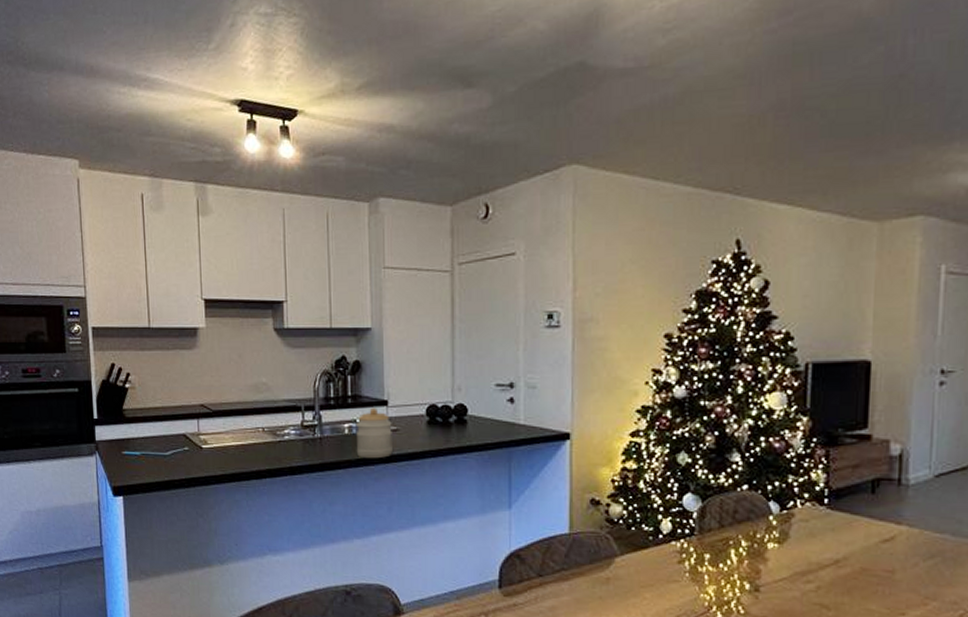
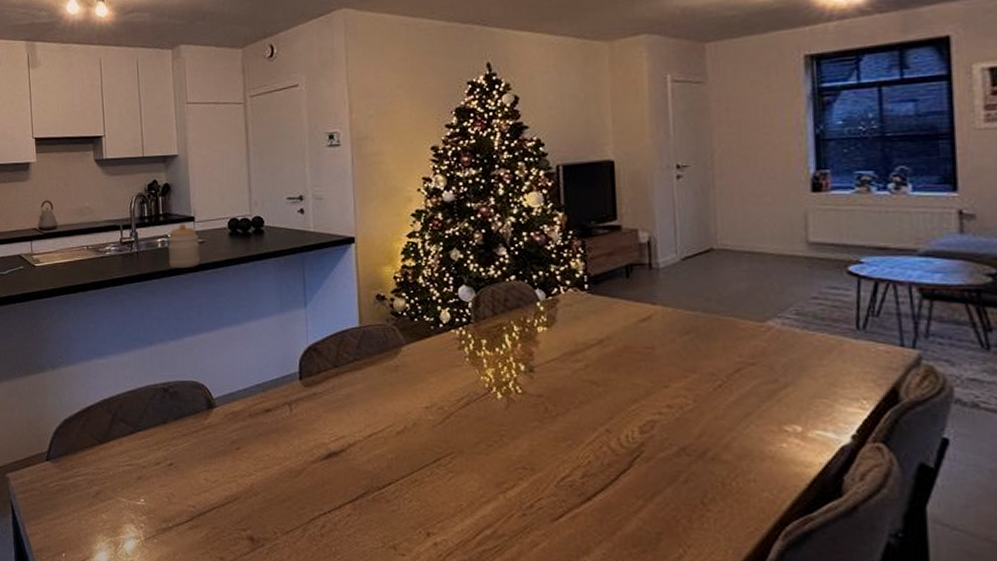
kettle: none [205,372,230,408] -> present [37,200,58,231]

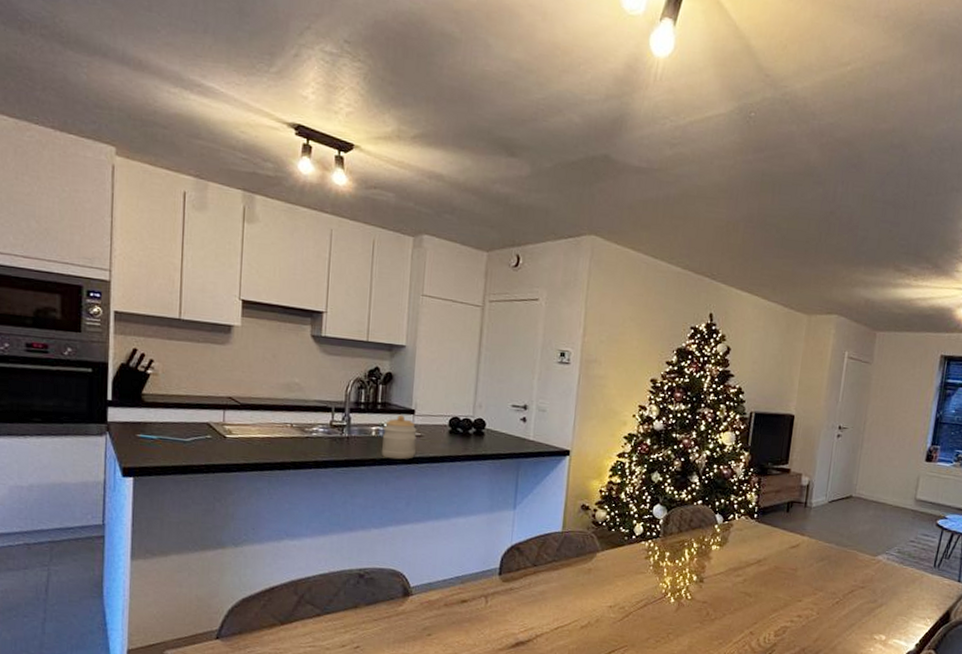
kettle: present [37,200,58,231] -> none [234,369,260,403]

